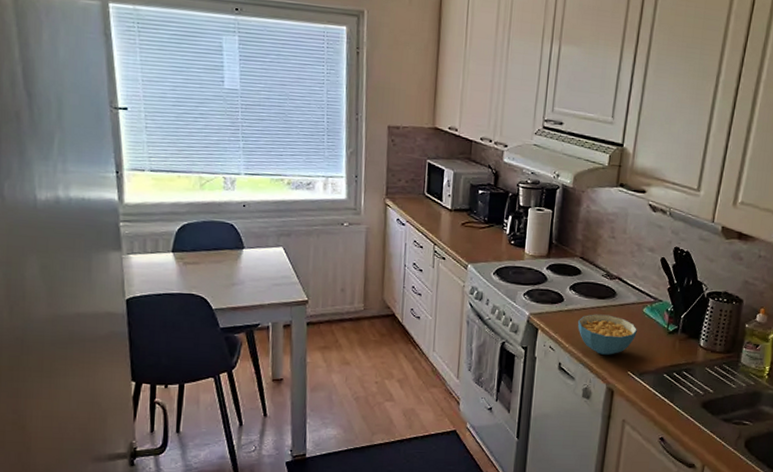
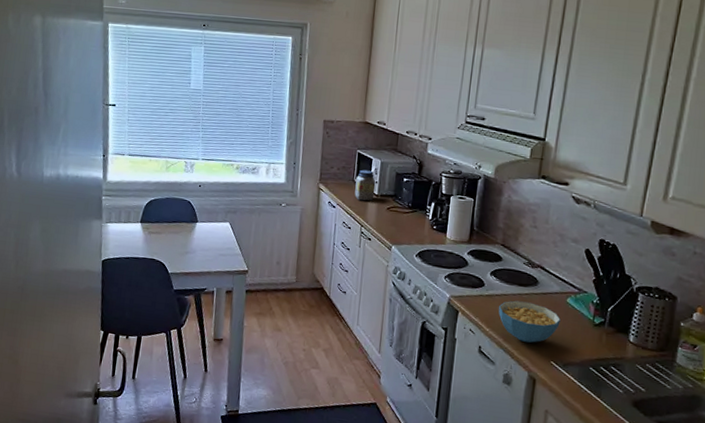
jar: none [426,182,449,217] -> present [354,170,376,202]

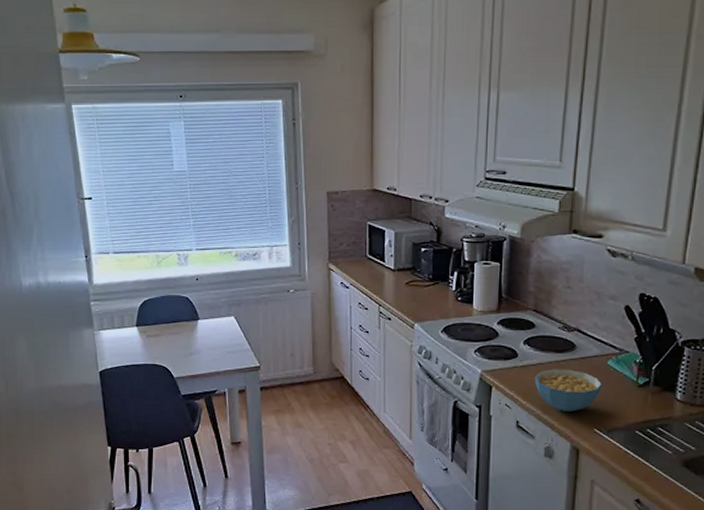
jar: present [354,170,376,202] -> none [369,243,391,278]

